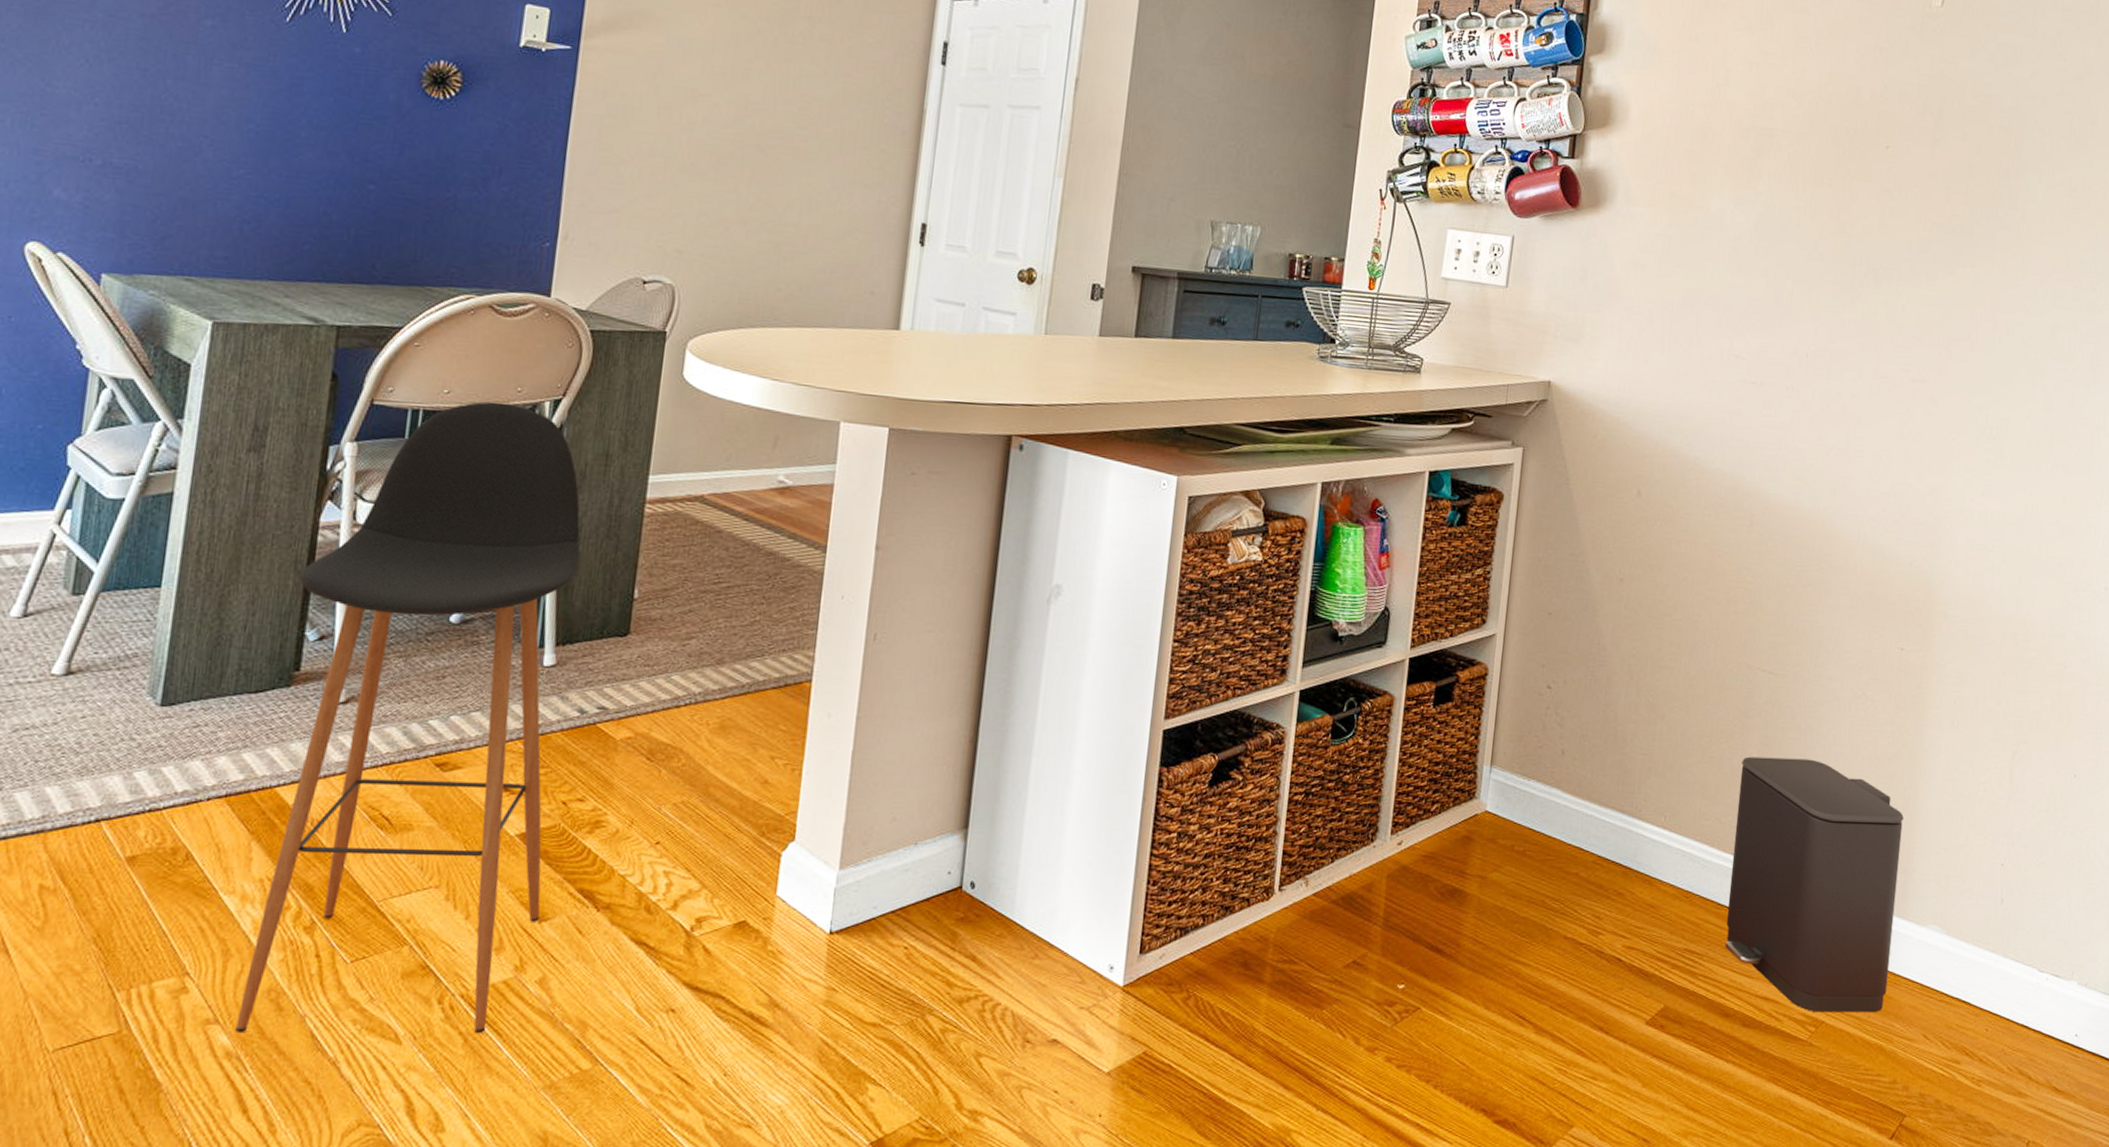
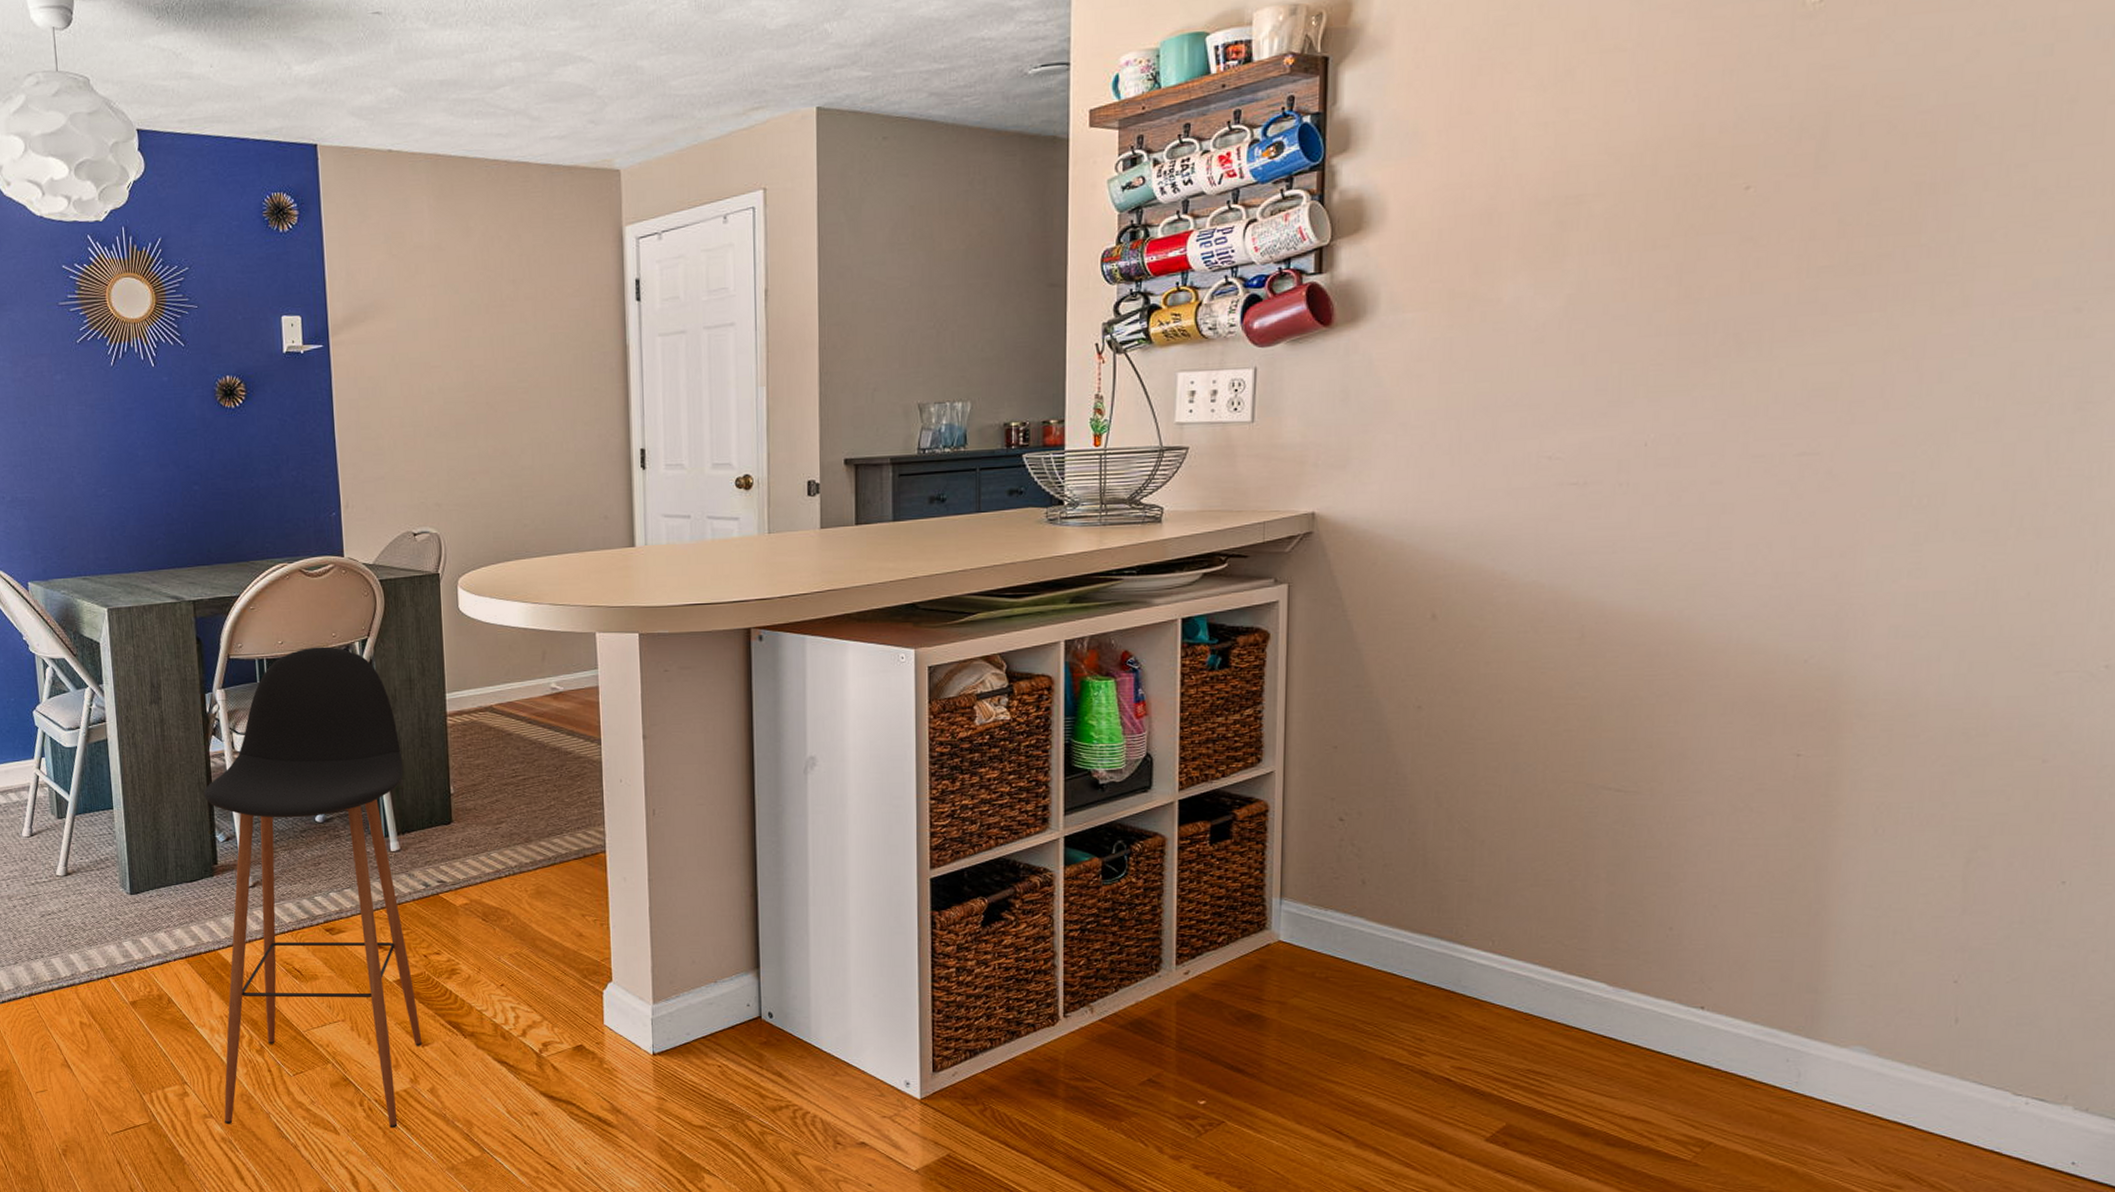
pedal bin: present [1725,756,1904,1012] -> none [1578,877,1810,1134]

